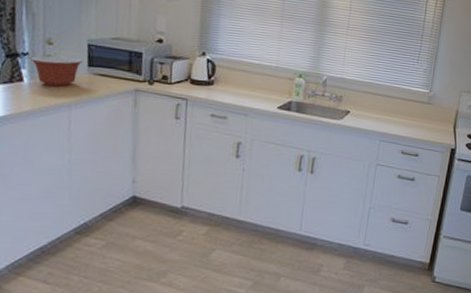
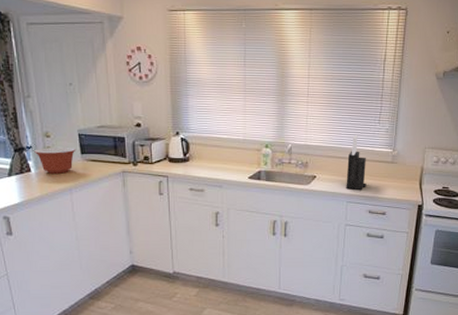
knife block: none [380,73,402,130] -> present [346,135,367,191]

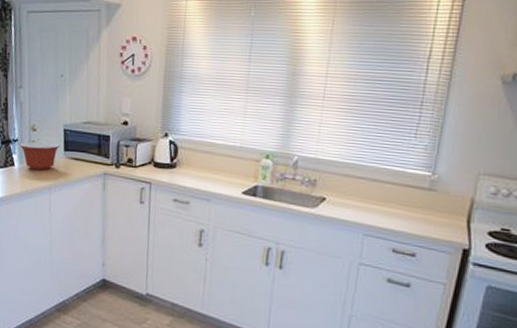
knife block: present [346,135,367,191] -> none [364,151,394,222]

